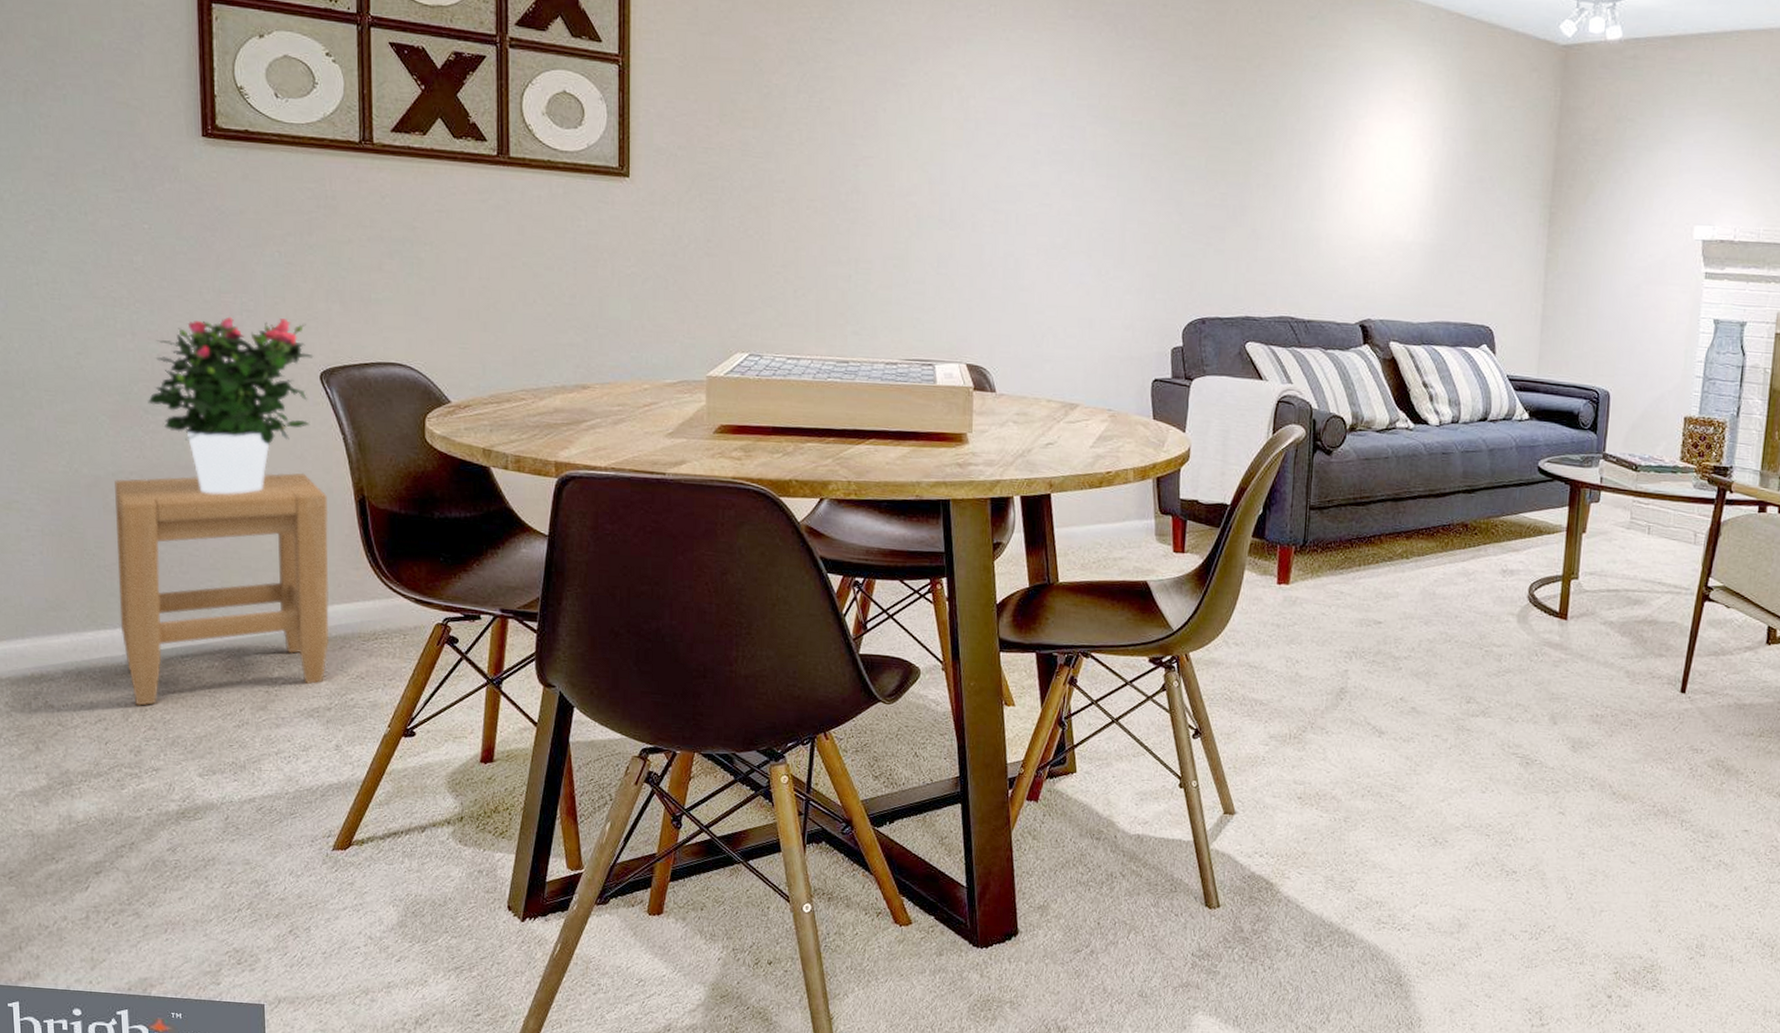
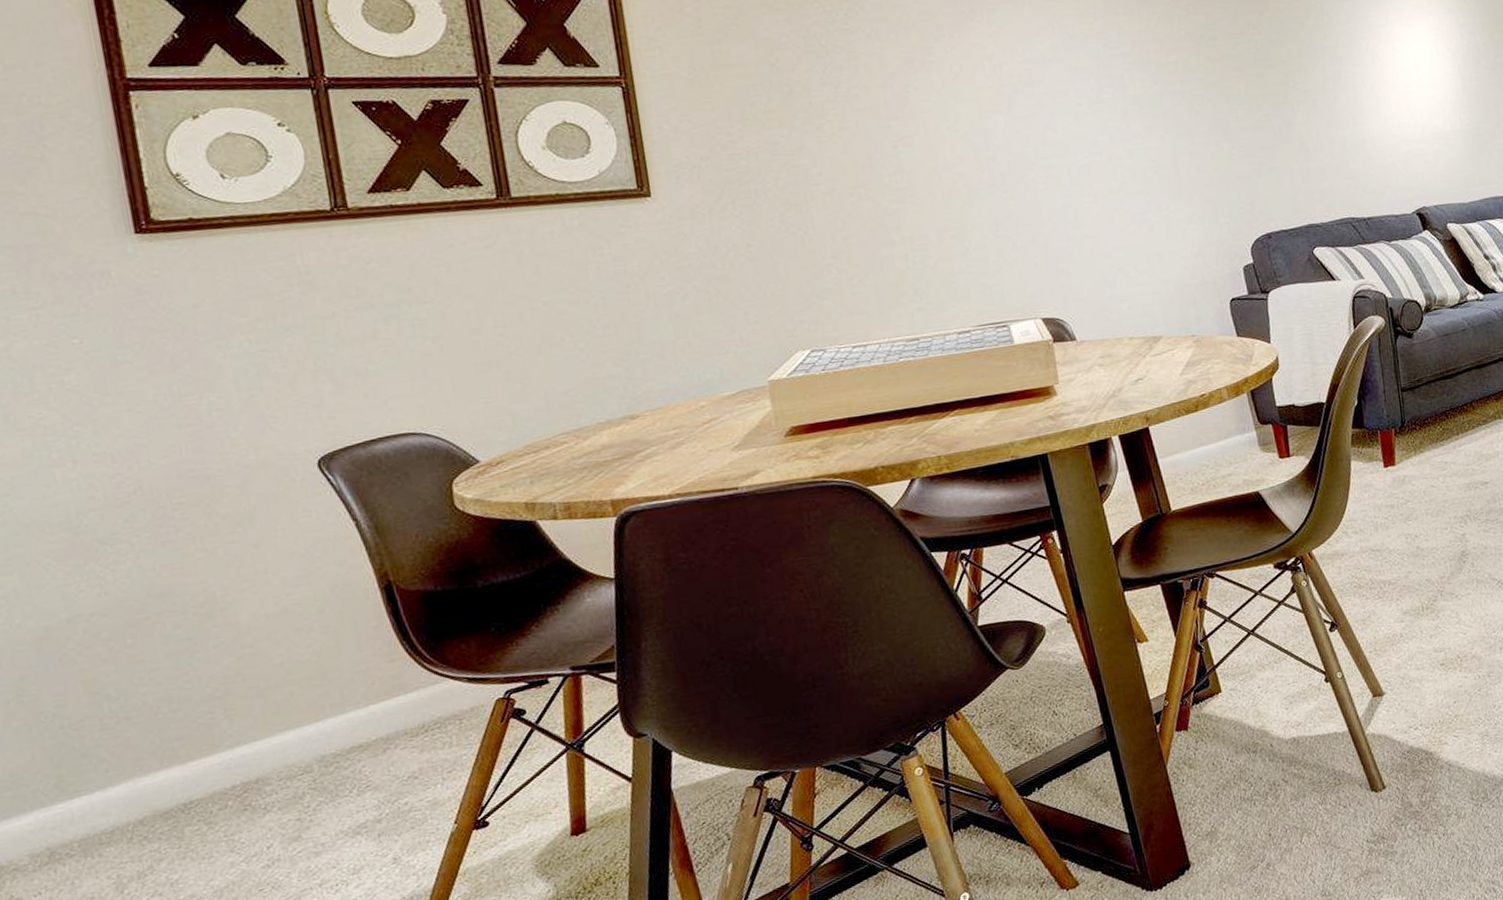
stool: present [115,472,330,706] -> none [71,571,370,874]
potted flower: present [148,316,314,495] -> none [103,410,313,618]

